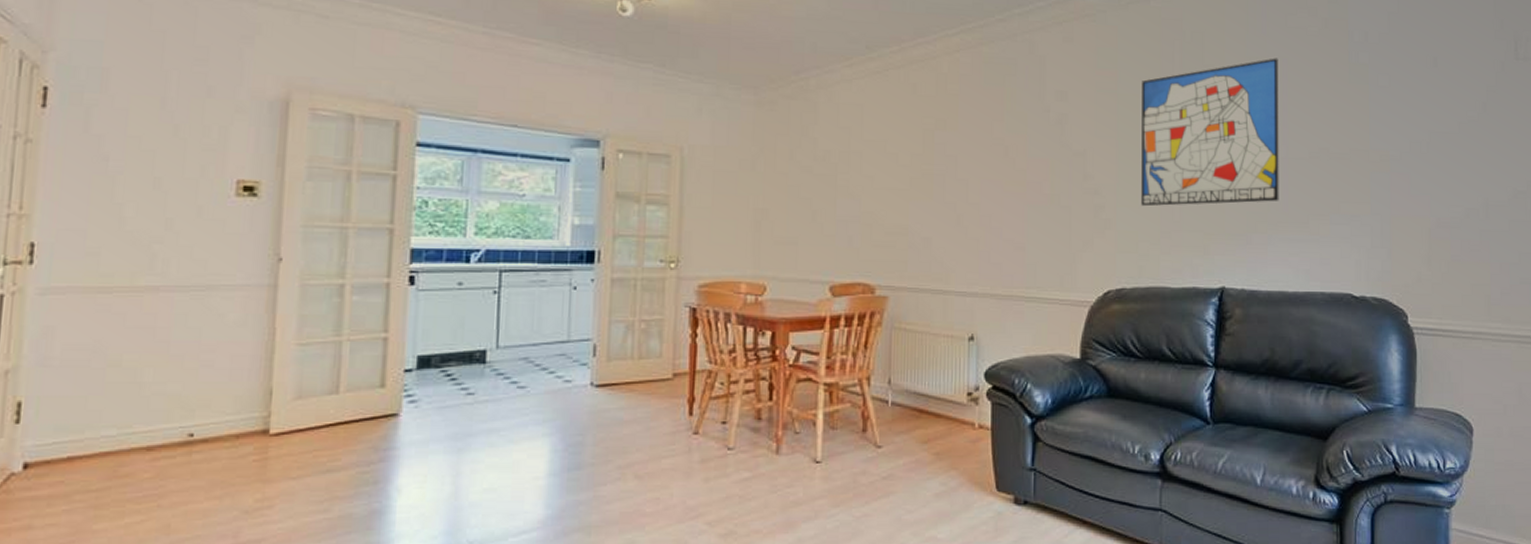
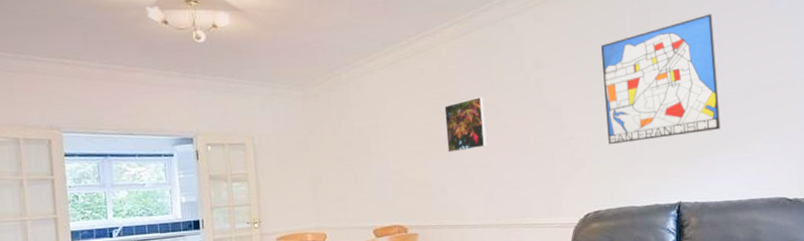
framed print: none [938,128,990,196] -> present [444,97,487,153]

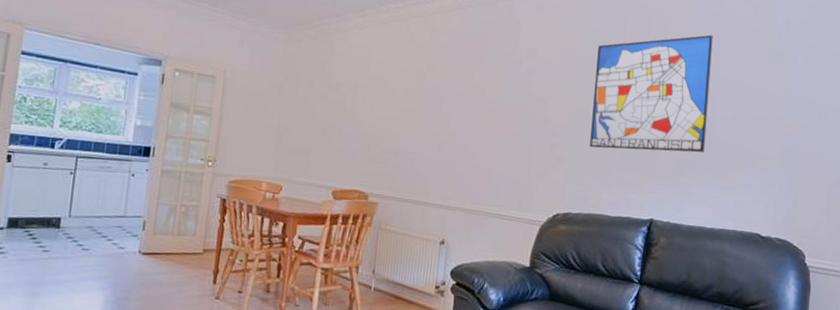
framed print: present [444,97,487,153] -> none [425,74,471,127]

